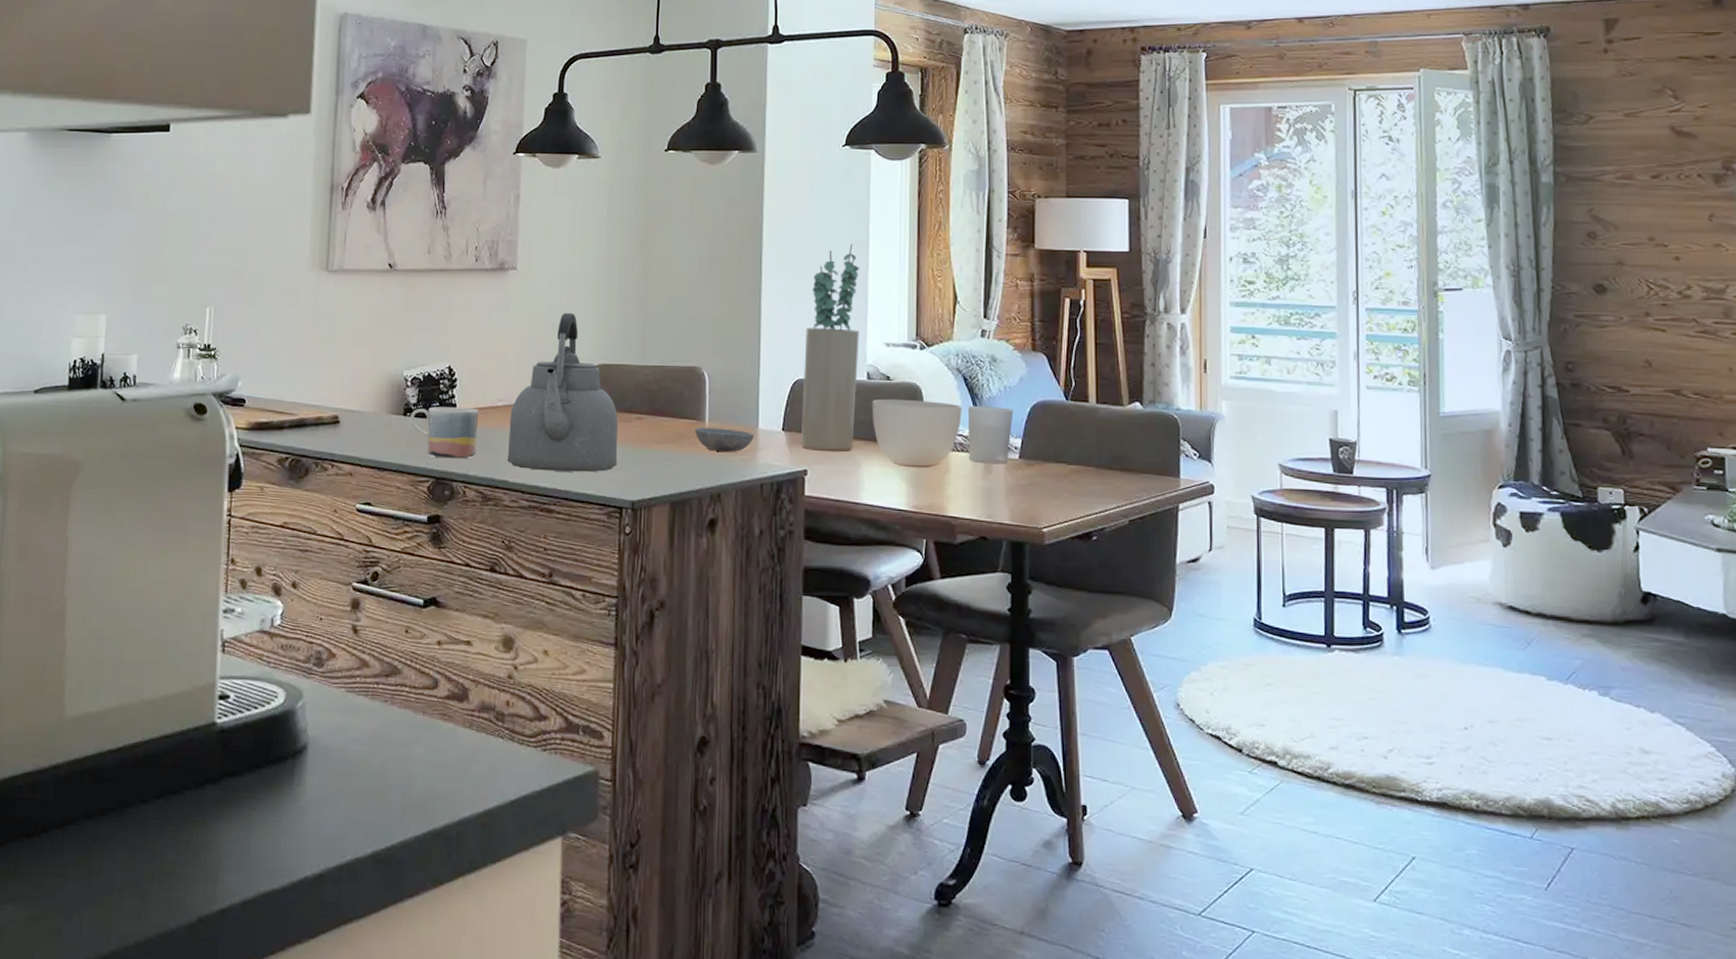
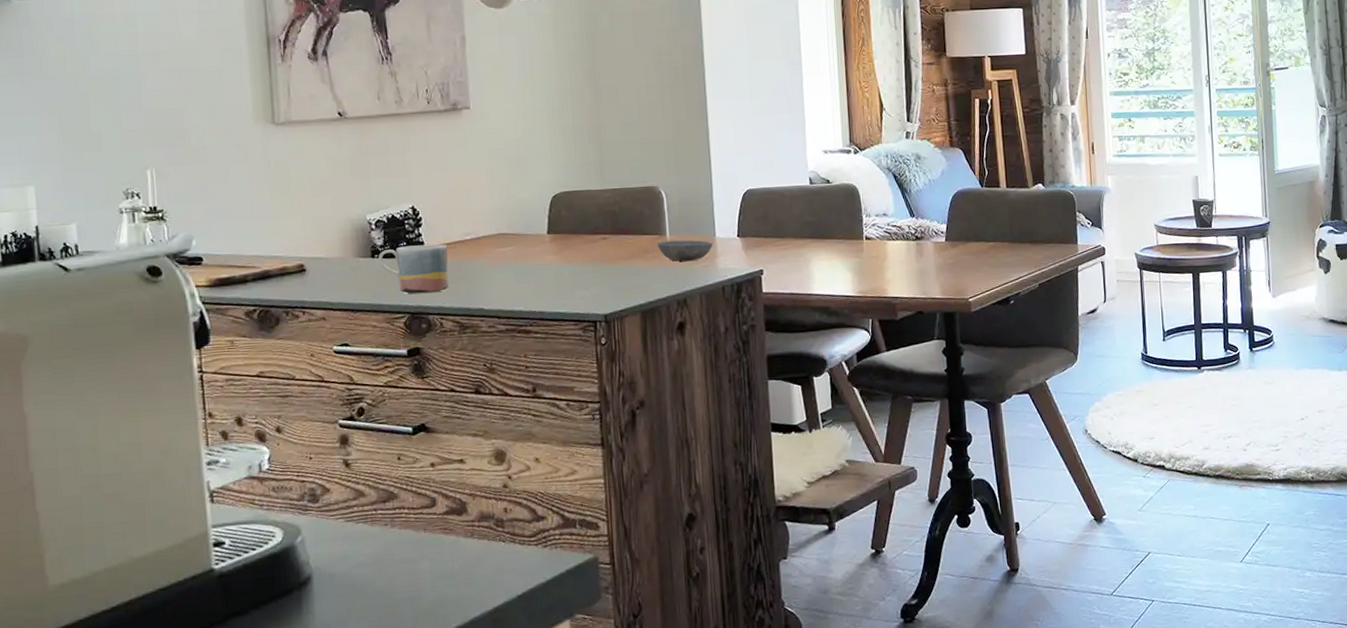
kettle: present [507,312,618,472] -> none [478,145,588,296]
vase: present [801,243,860,453] -> none [751,62,803,252]
bowl: present [872,398,962,469] -> none [815,198,895,259]
candle holder: present [967,406,1014,465] -> none [899,198,938,249]

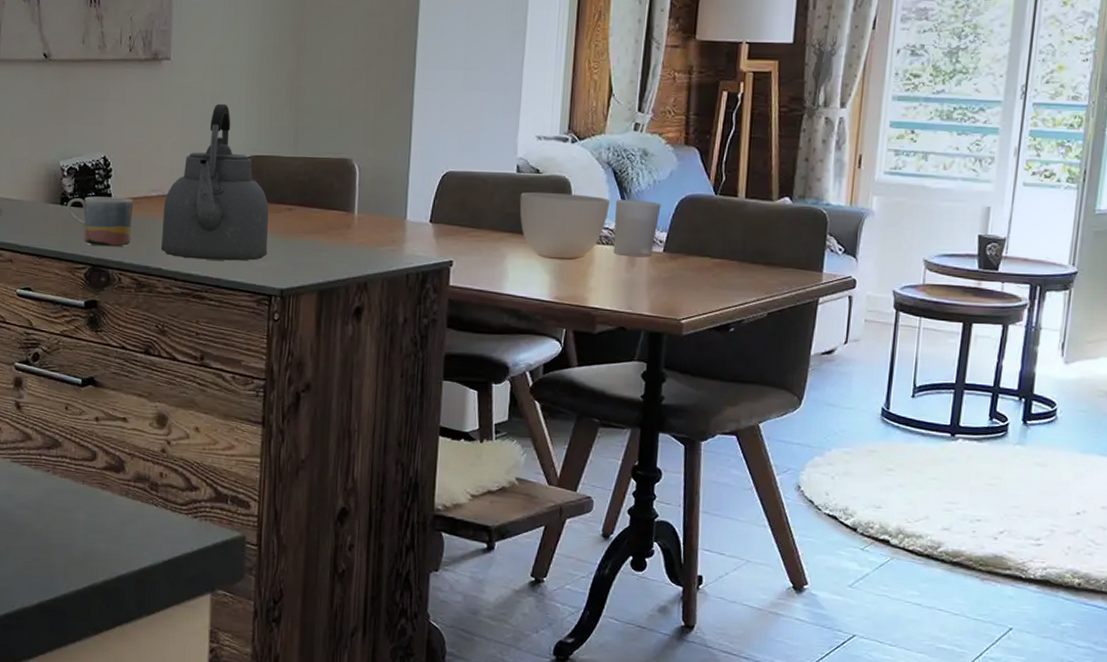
kettle: none [478,145,588,296] -> present [160,103,269,261]
bowl: present [657,240,712,262] -> none [343,218,402,243]
bowl: none [815,198,895,259] -> present [519,192,610,261]
candle holder: none [899,198,938,249] -> present [613,200,661,258]

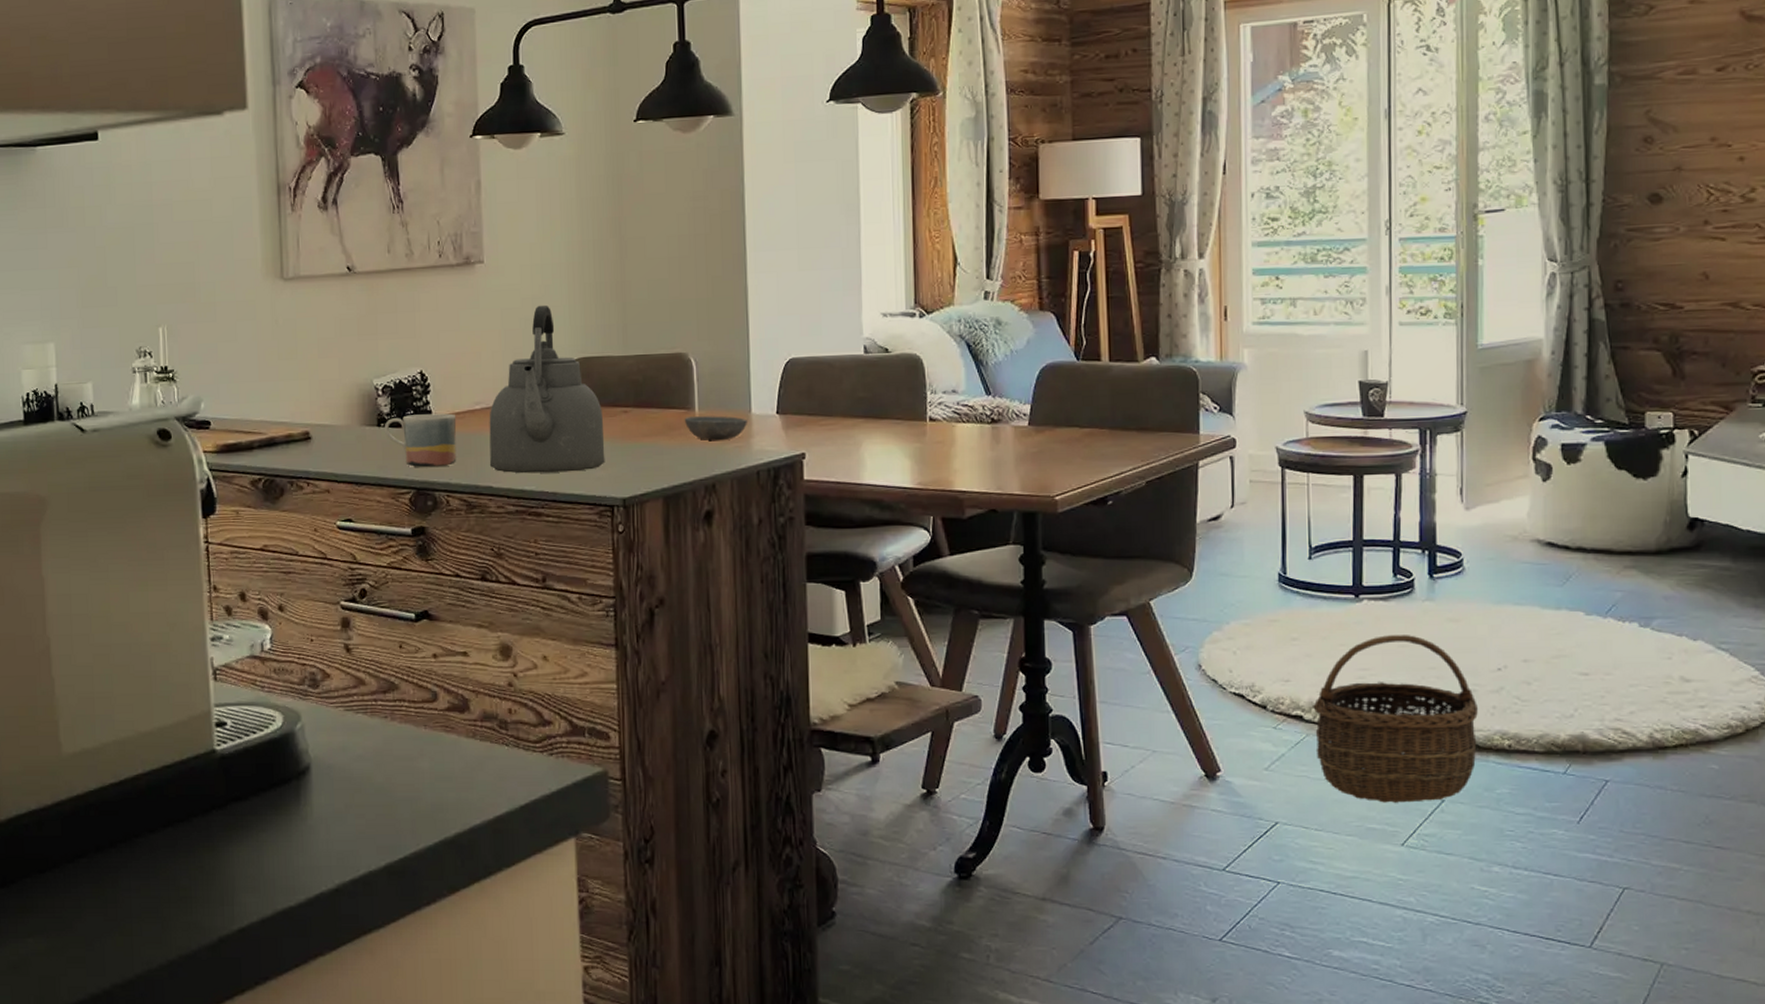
bowl: none [343,218,402,243] -> present [684,416,747,441]
bowl: present [519,192,610,261] -> none [870,371,967,443]
candle holder: present [613,200,661,258] -> none [972,372,1021,434]
wicker basket: none [898,473,1054,628] -> present [1313,635,1478,803]

